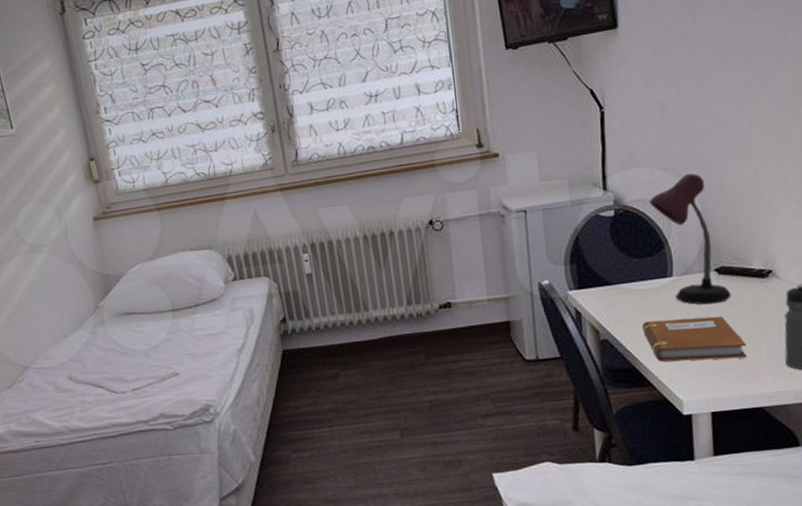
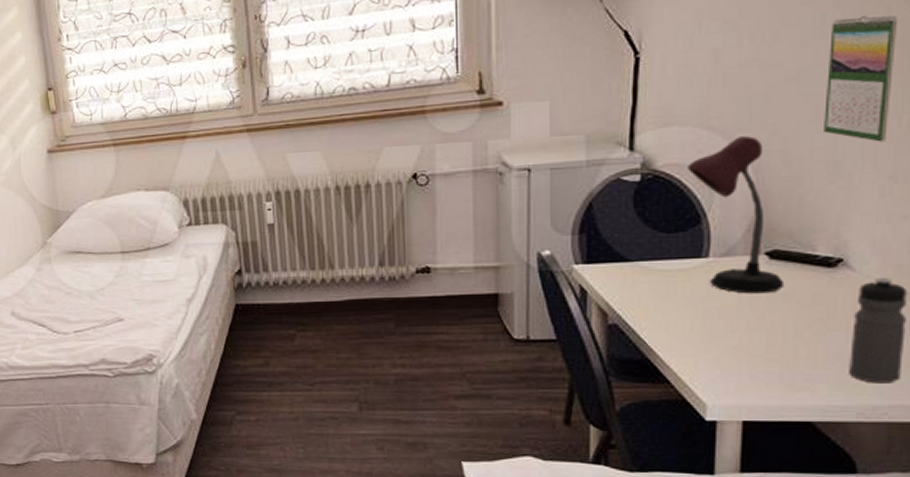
notebook: present [642,316,747,362] -> none [662,307,797,361]
calendar: none [745,71,794,174] -> present [824,14,897,142]

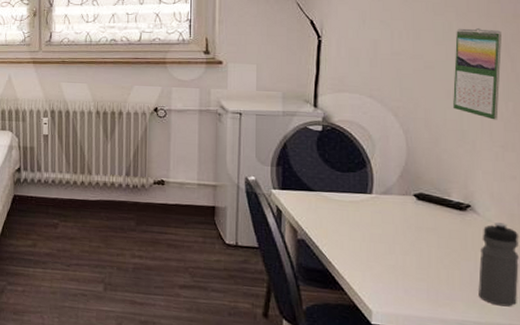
desk lamp: present [686,136,785,294] -> none [355,105,429,226]

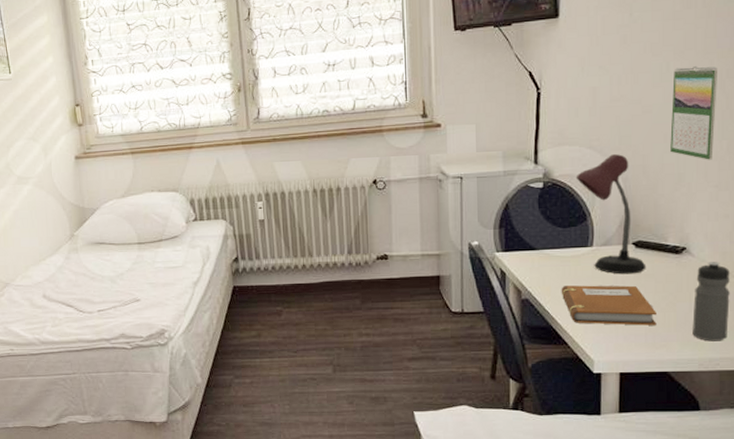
notebook: none [338,230,439,282] -> present [561,285,657,326]
desk lamp: none [355,105,429,226] -> present [575,154,647,275]

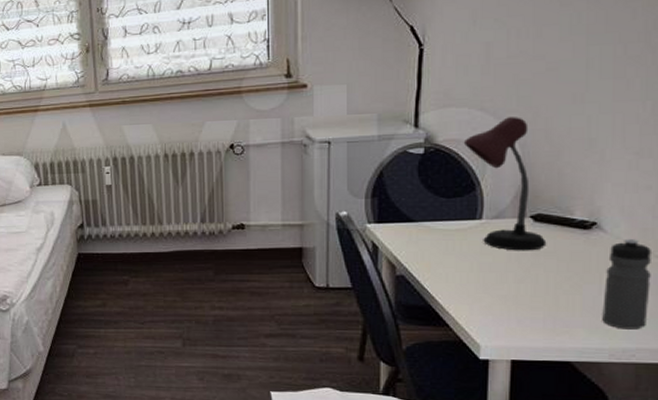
notebook: present [561,285,657,326] -> none [442,262,558,309]
calendar: present [670,65,717,160] -> none [580,15,641,124]

